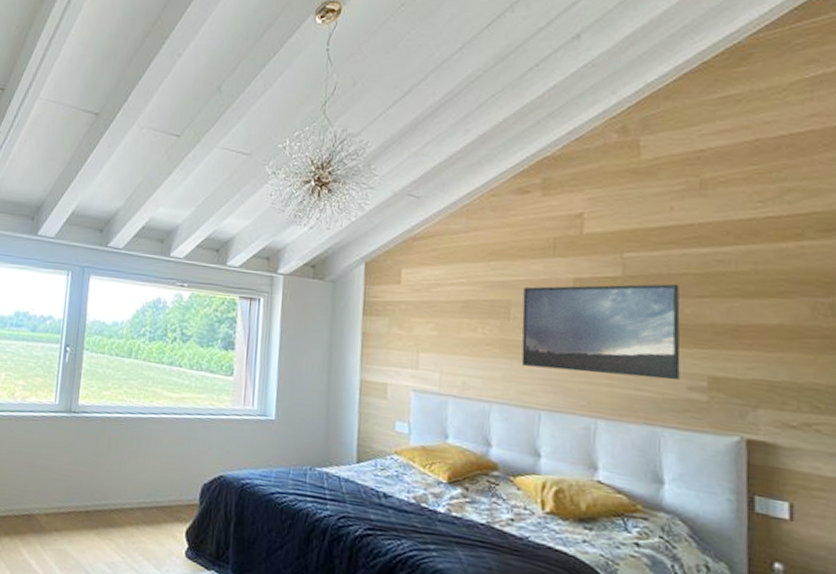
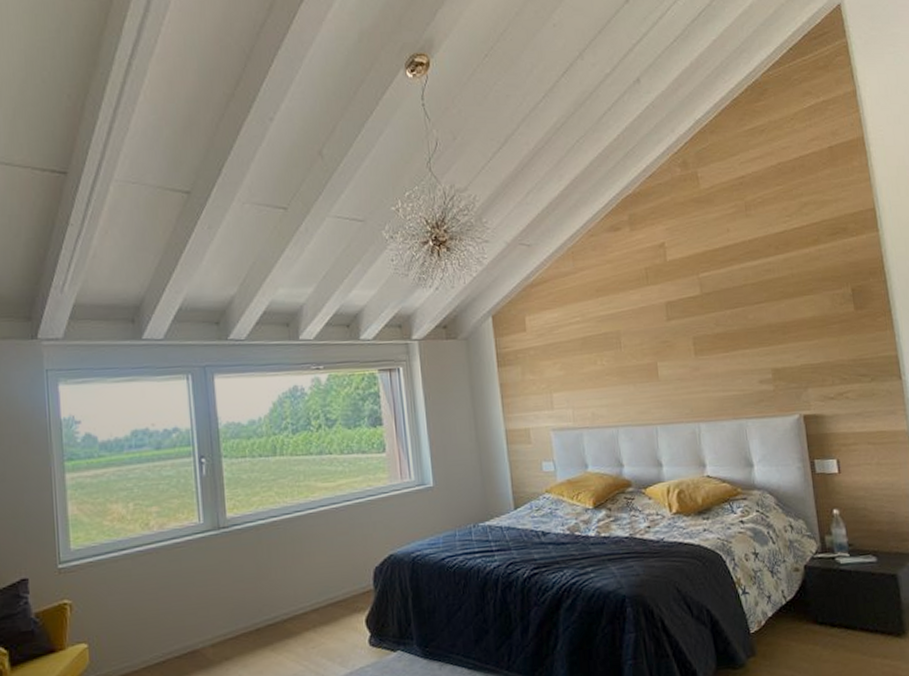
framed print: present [521,283,681,380] -> none [628,294,753,388]

